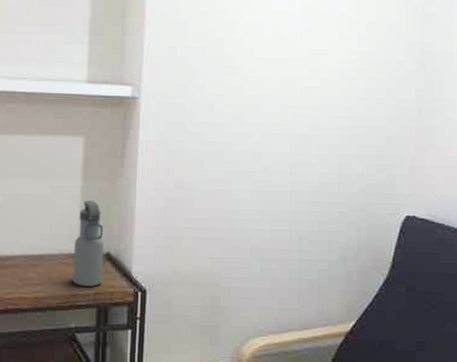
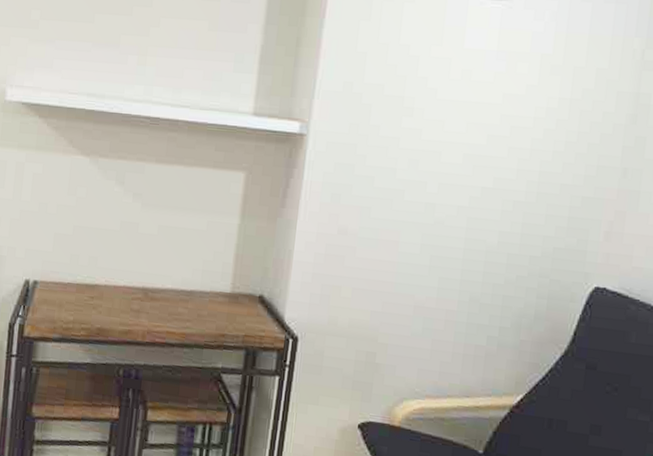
water bottle: present [73,200,104,287] -> none [222,239,258,329]

